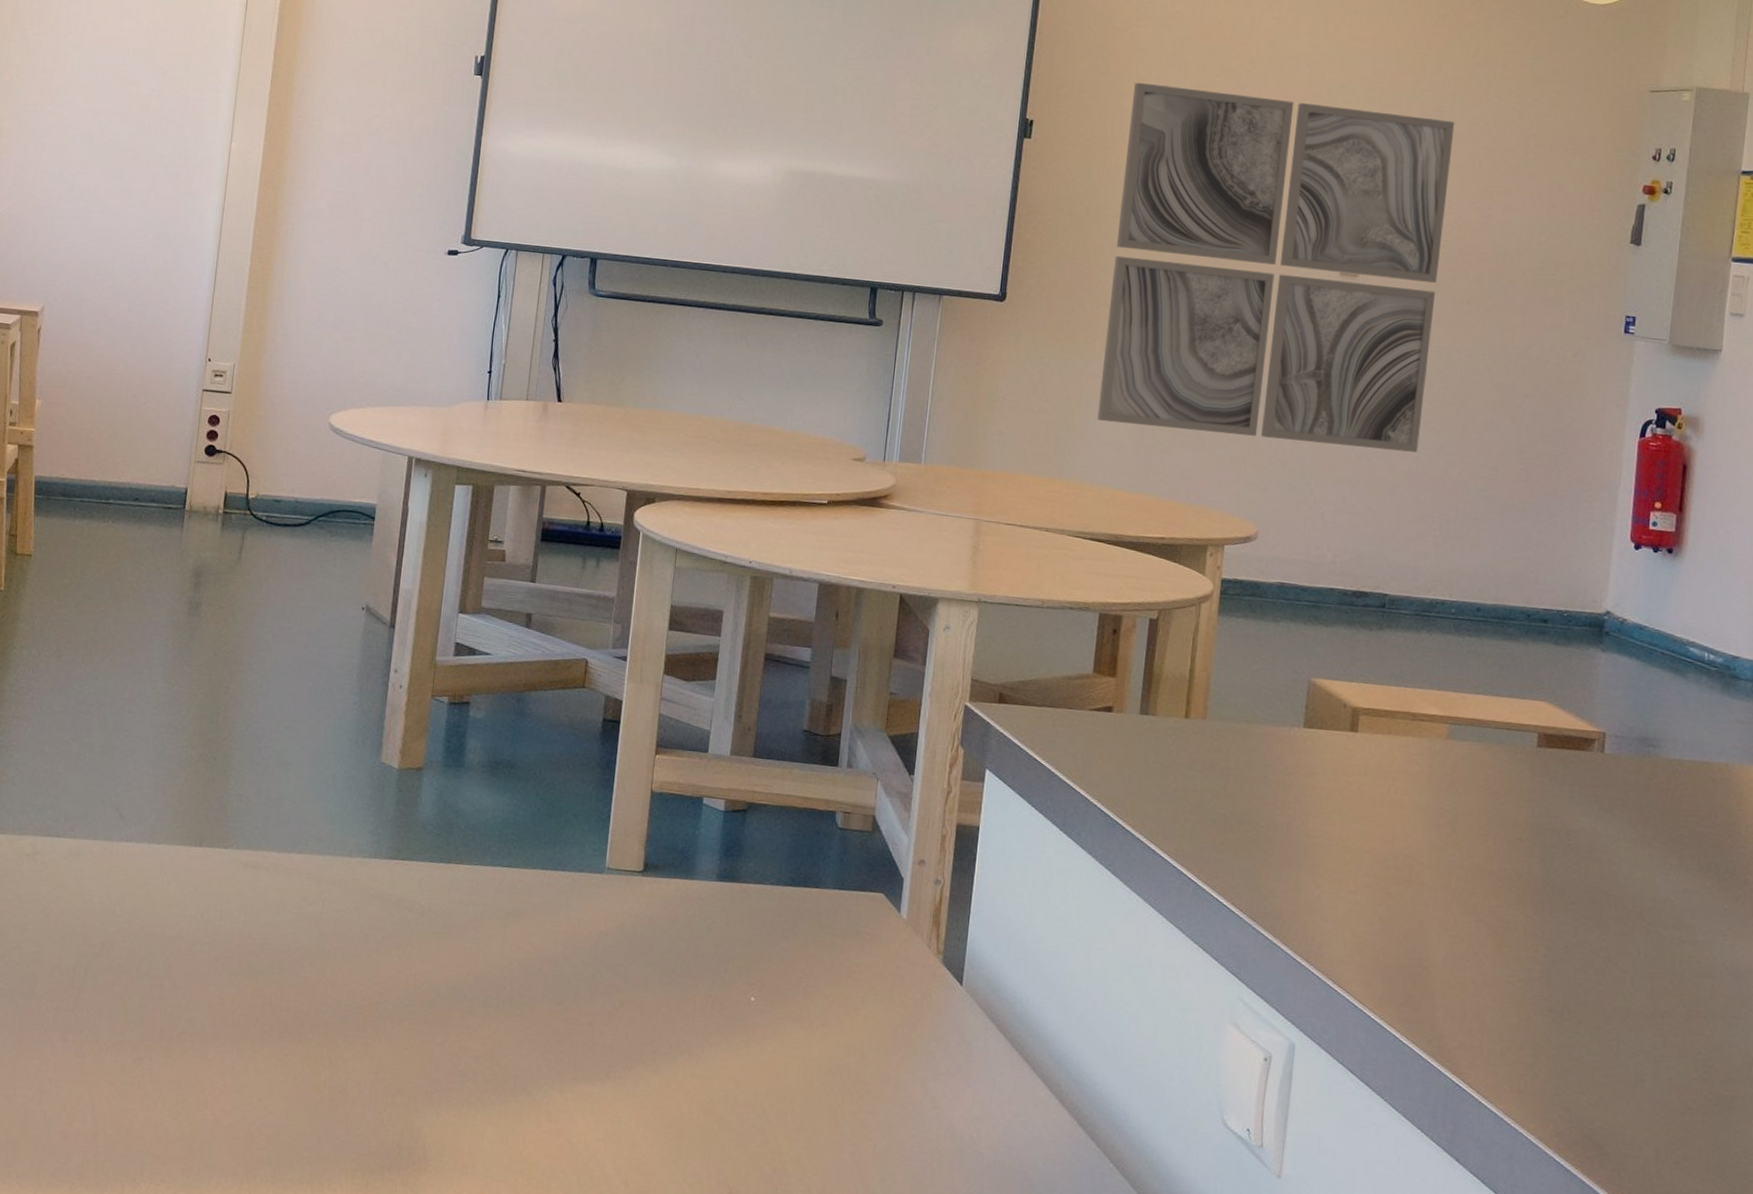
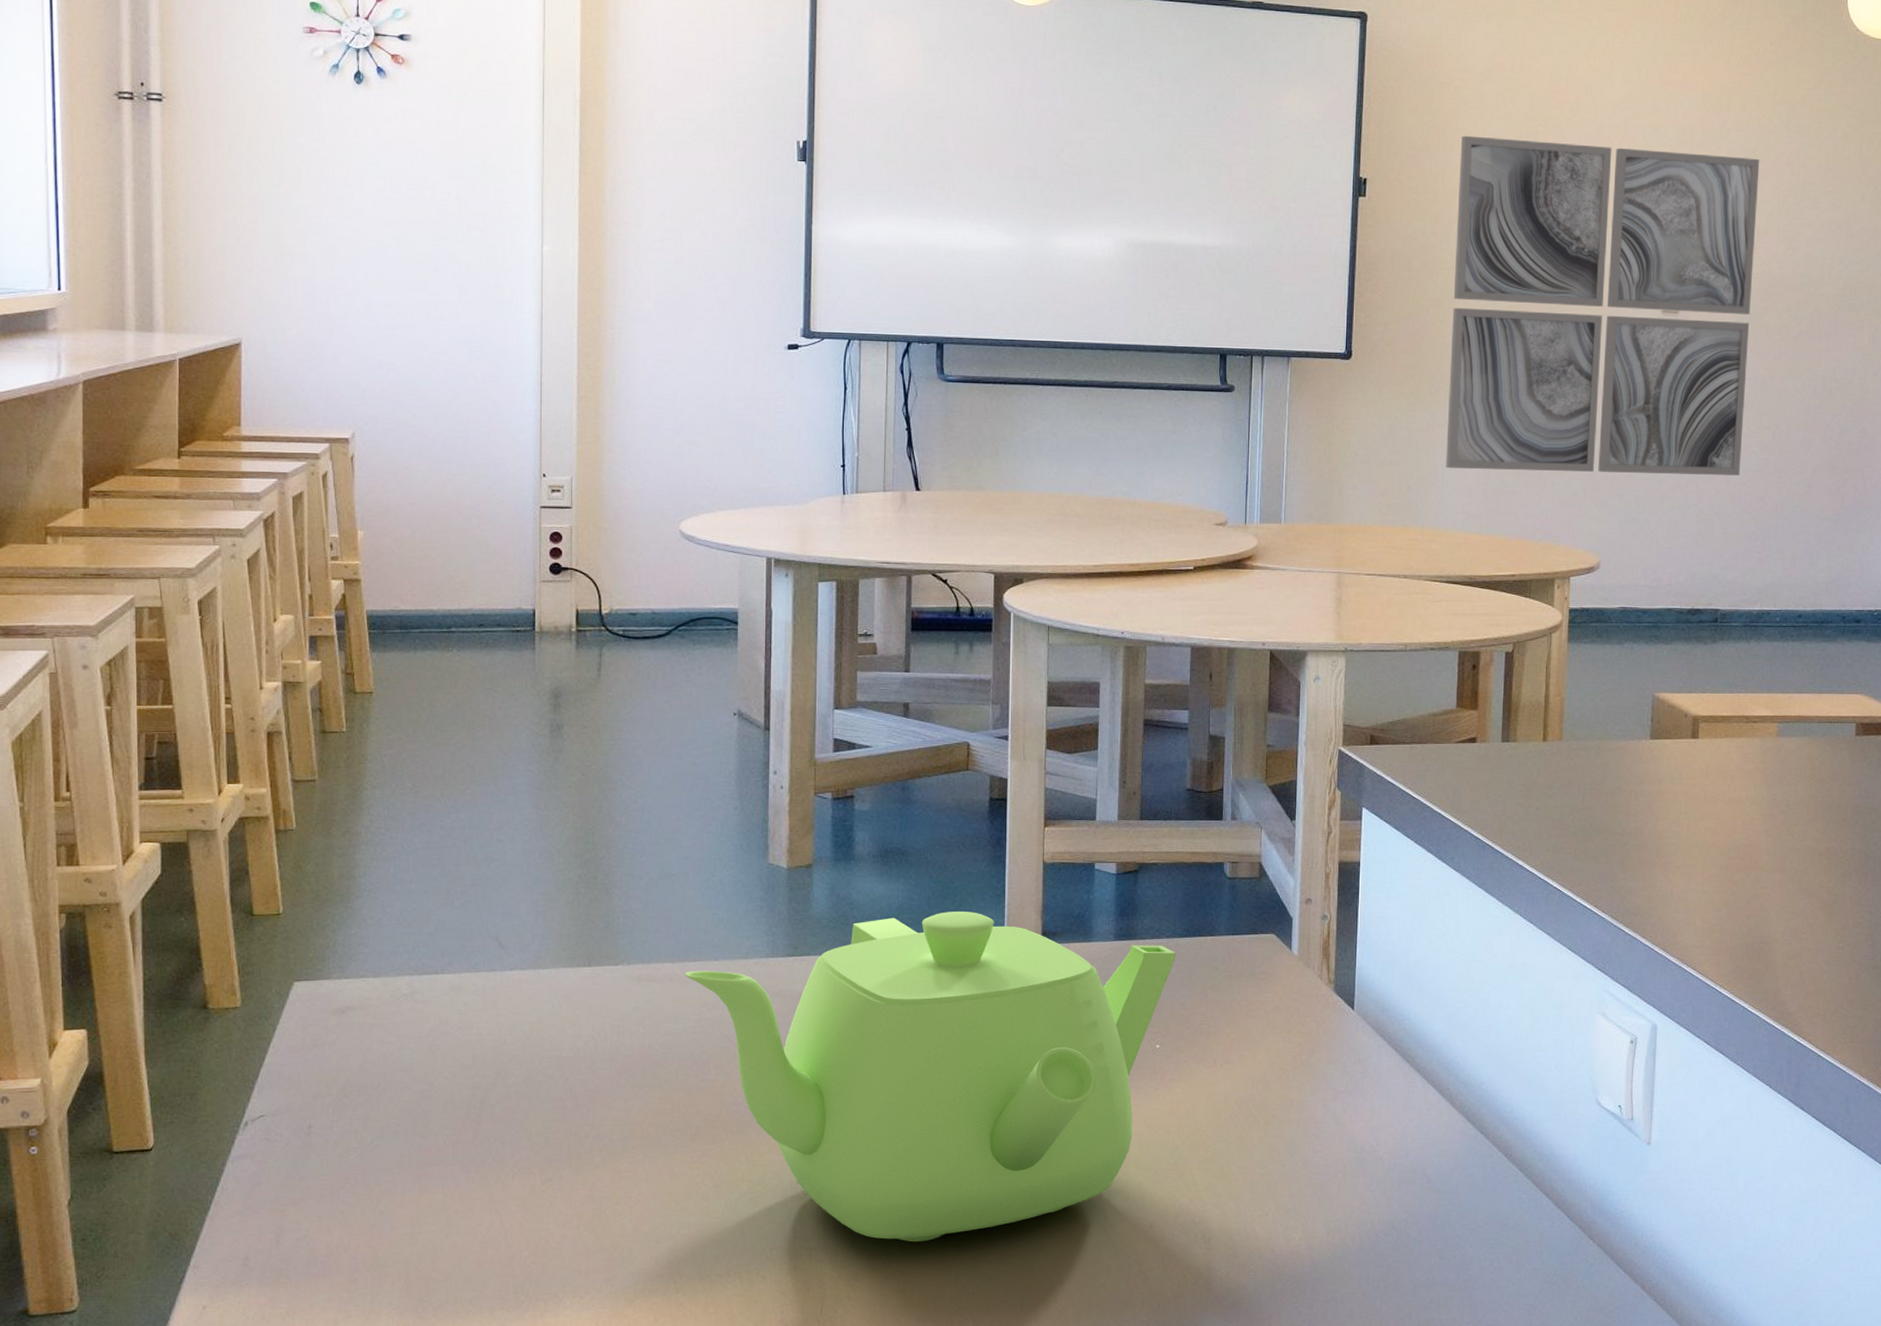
teapot: none [290,831,780,1176] -> present [685,912,1176,1242]

